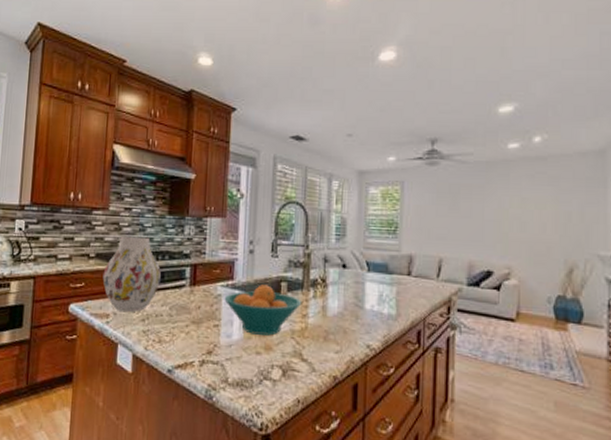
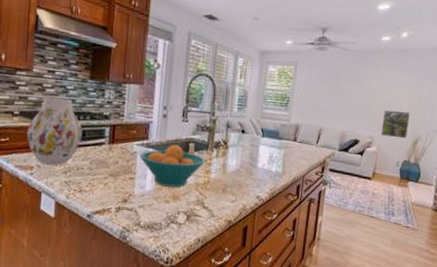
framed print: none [521,231,558,268] -> present [380,109,410,139]

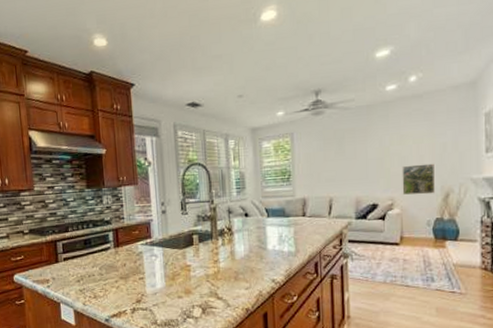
vase: present [27,96,82,165] -> none [38,210,88,277]
fruit bowl: present [139,144,207,187] -> none [145,239,213,282]

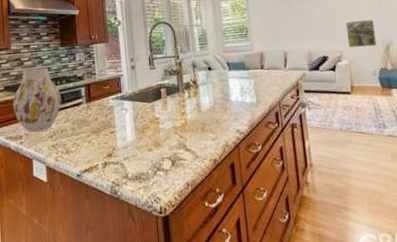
vase: none [38,210,88,277] -> present [12,67,61,132]

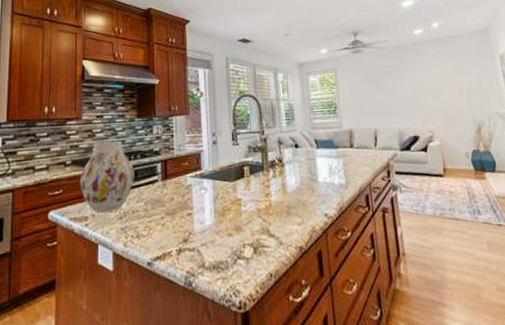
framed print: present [345,19,377,48] -> none [436,98,468,128]

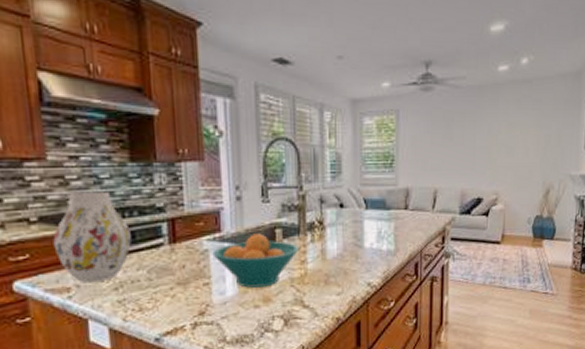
fruit bowl: none [194,171,264,218] -> present [212,233,300,288]

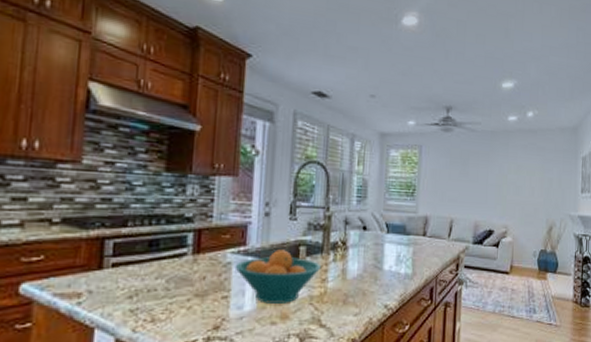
vase: present [53,191,132,283] -> none [72,196,155,289]

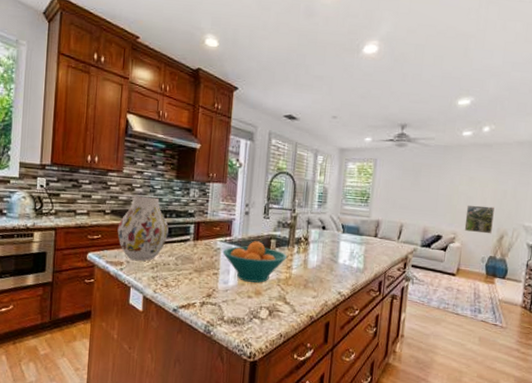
vase: none [72,196,155,289] -> present [117,196,169,261]
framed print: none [515,195,542,226] -> present [464,204,495,234]

